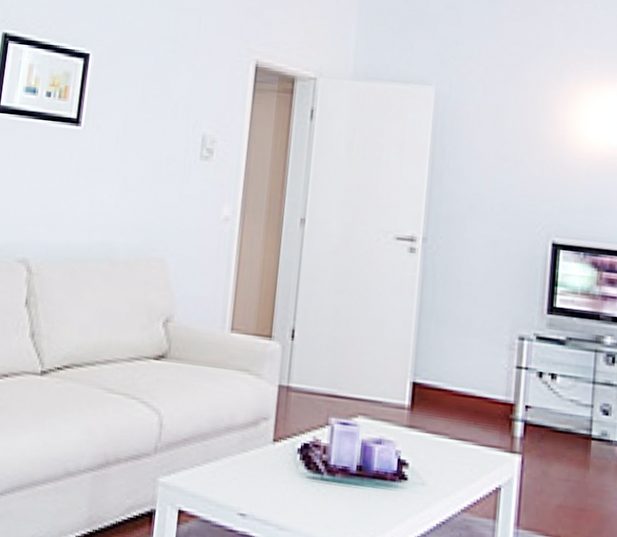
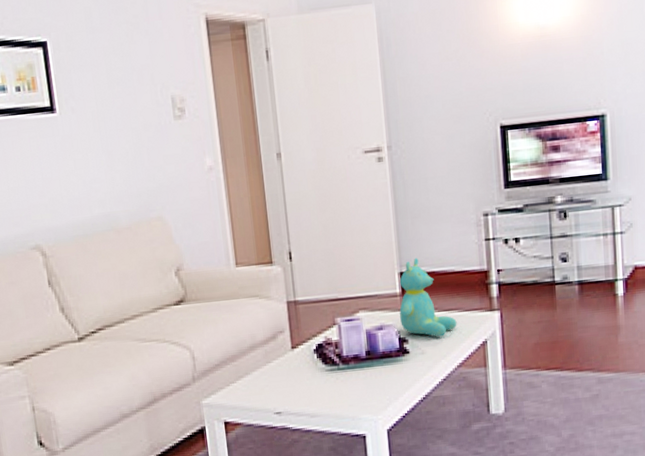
teddy bear: none [403,369,469,470] -> present [399,257,457,337]

